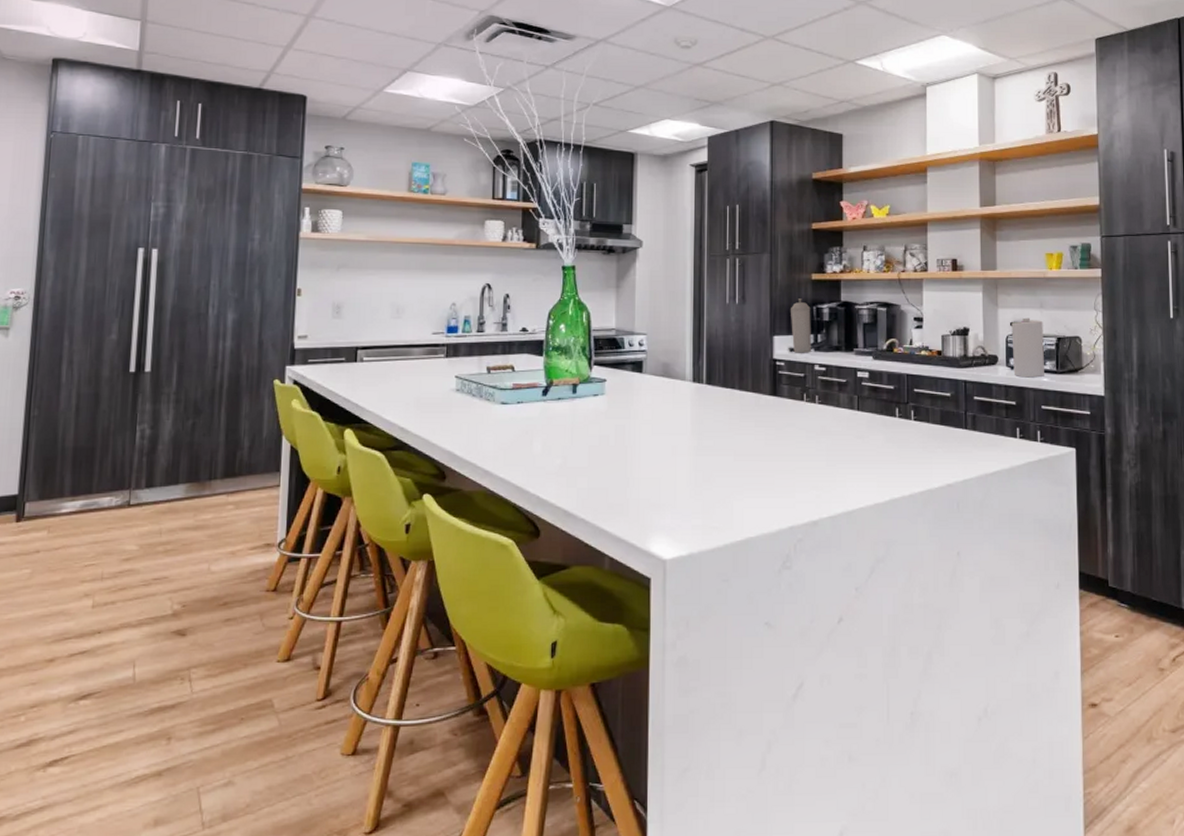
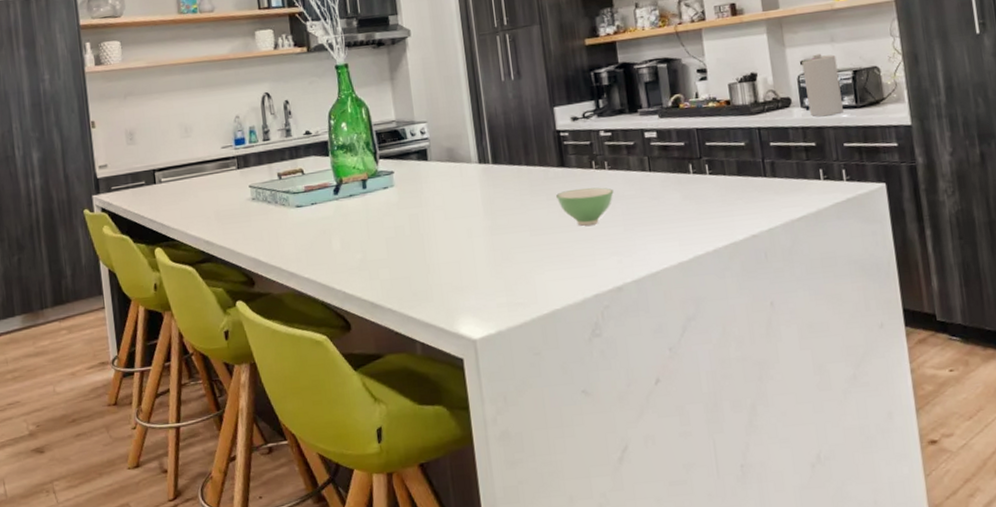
bowl: none [765,420,821,456] -> present [556,187,614,226]
canister: present [791,299,811,354] -> none [568,66,594,123]

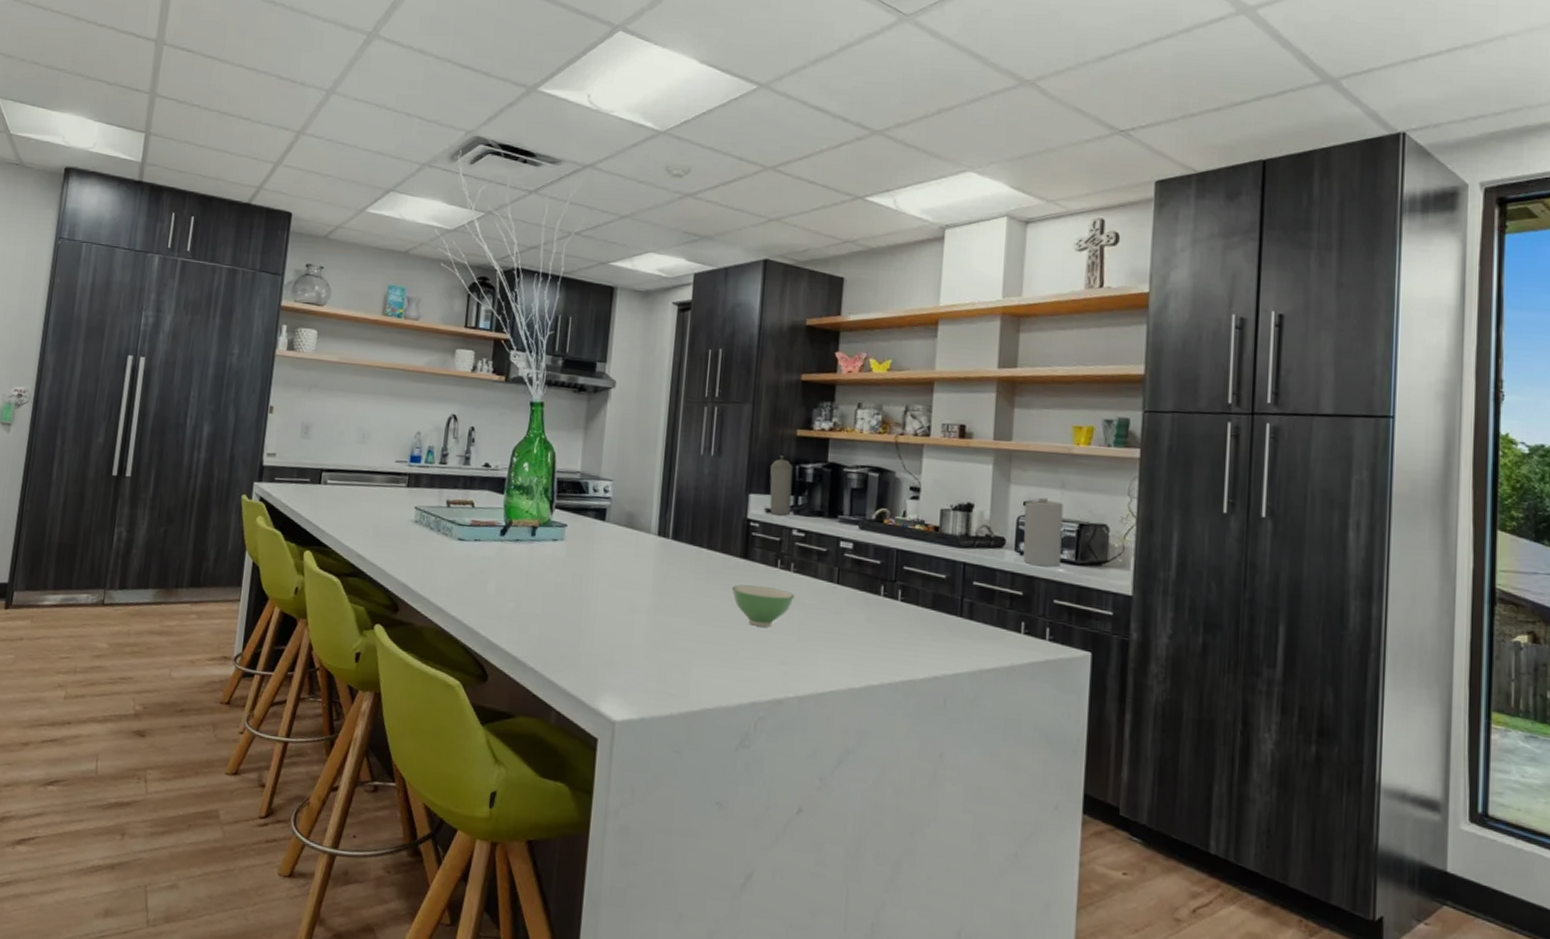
canister: none [568,66,594,123] -> present [769,455,793,517]

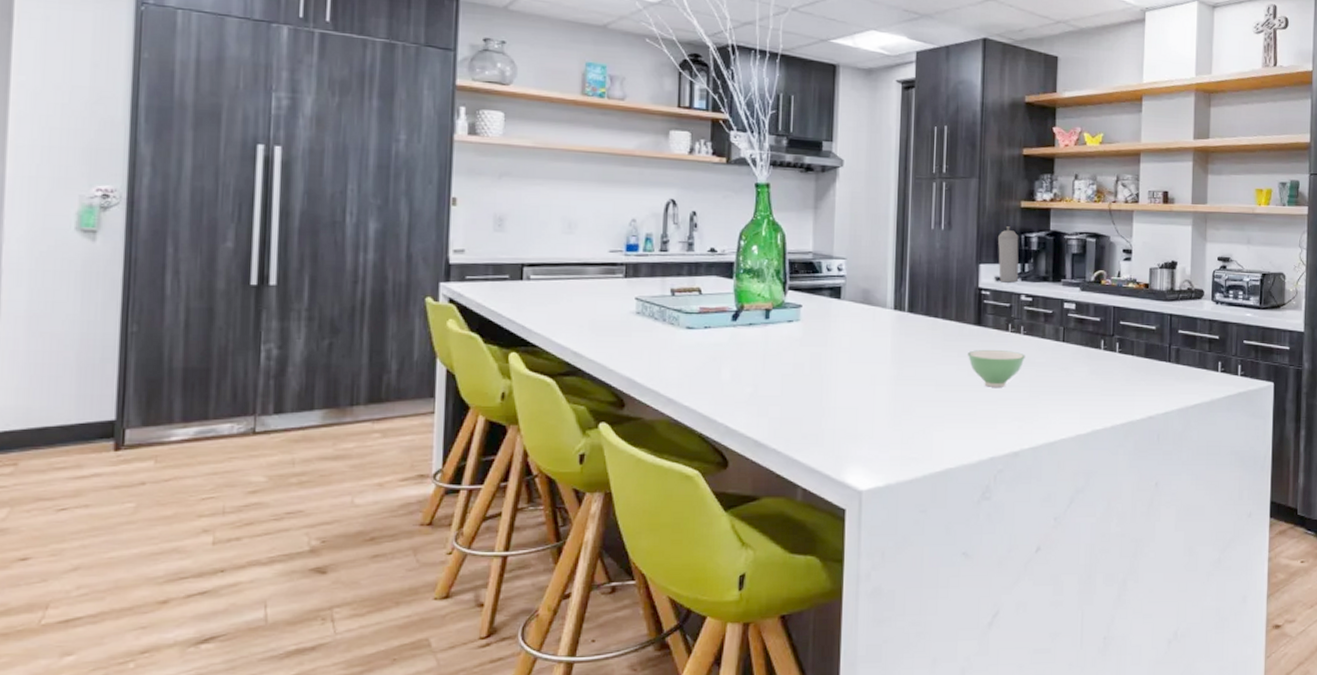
paper towel holder: present [1023,497,1064,568] -> none [1218,252,1250,313]

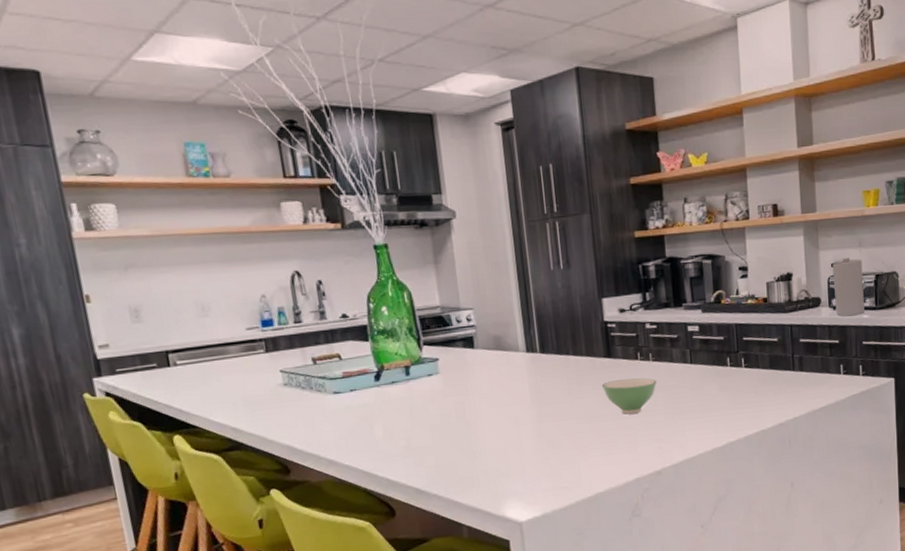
canister: present [998,226,1019,284] -> none [617,258,641,315]
paper towel holder: none [1218,252,1250,313] -> present [832,257,864,317]

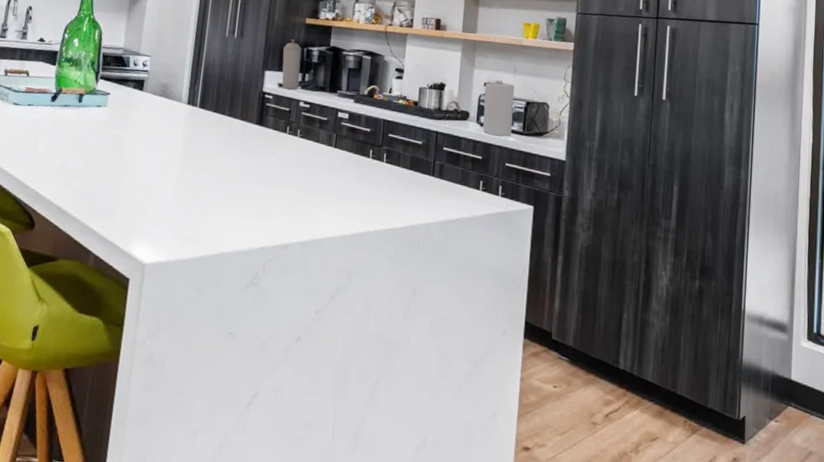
bowl: present [602,378,657,414] -> none [248,147,300,184]
canister: none [617,258,641,315] -> present [282,39,302,91]

